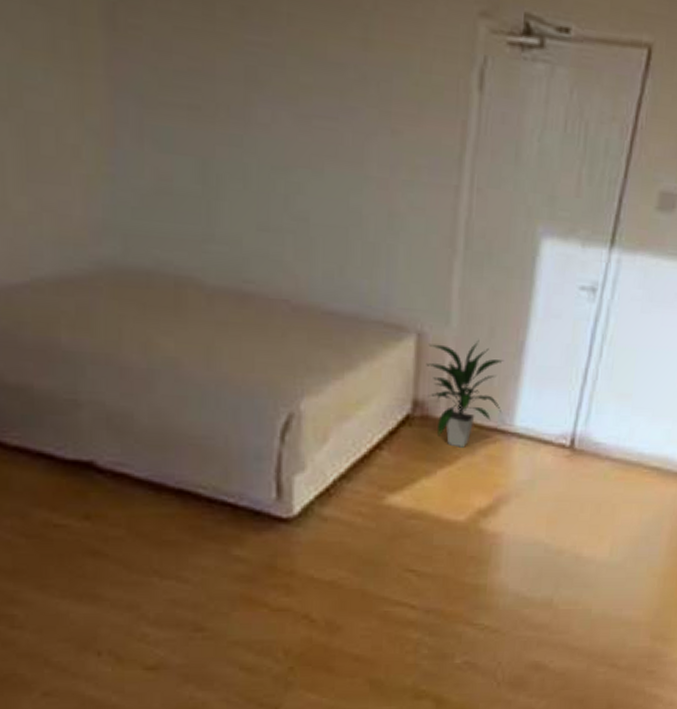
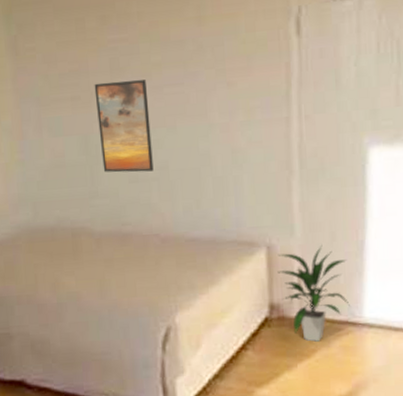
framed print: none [221,93,292,221] -> present [94,79,154,173]

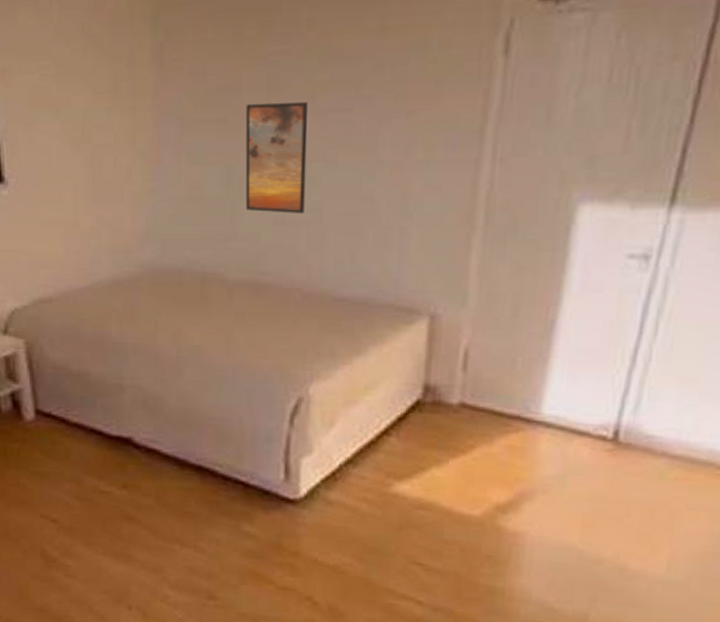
indoor plant: present [277,244,350,342] -> none [439,319,530,436]

